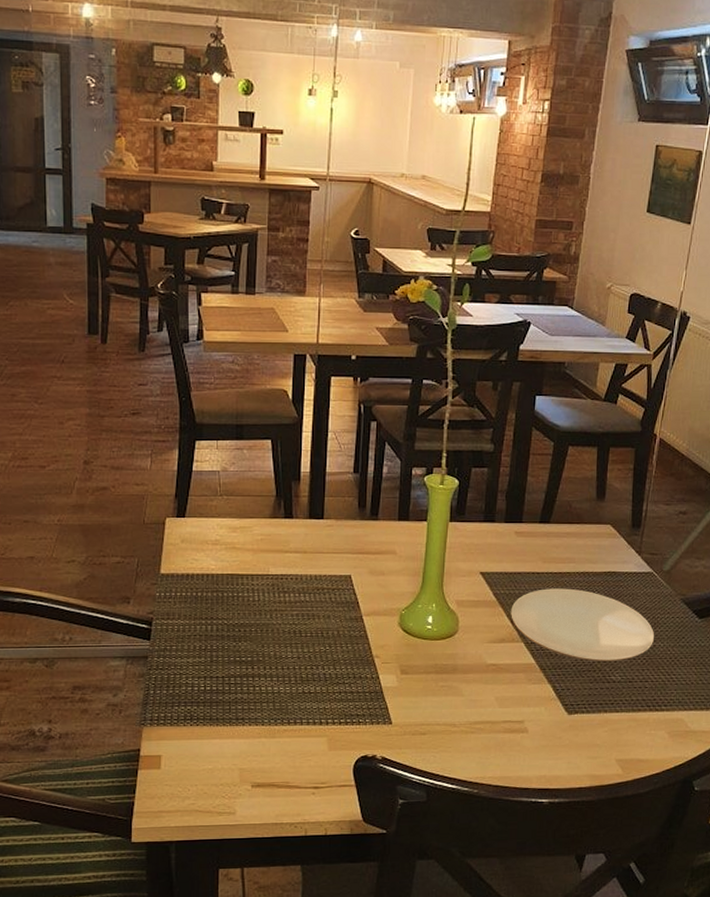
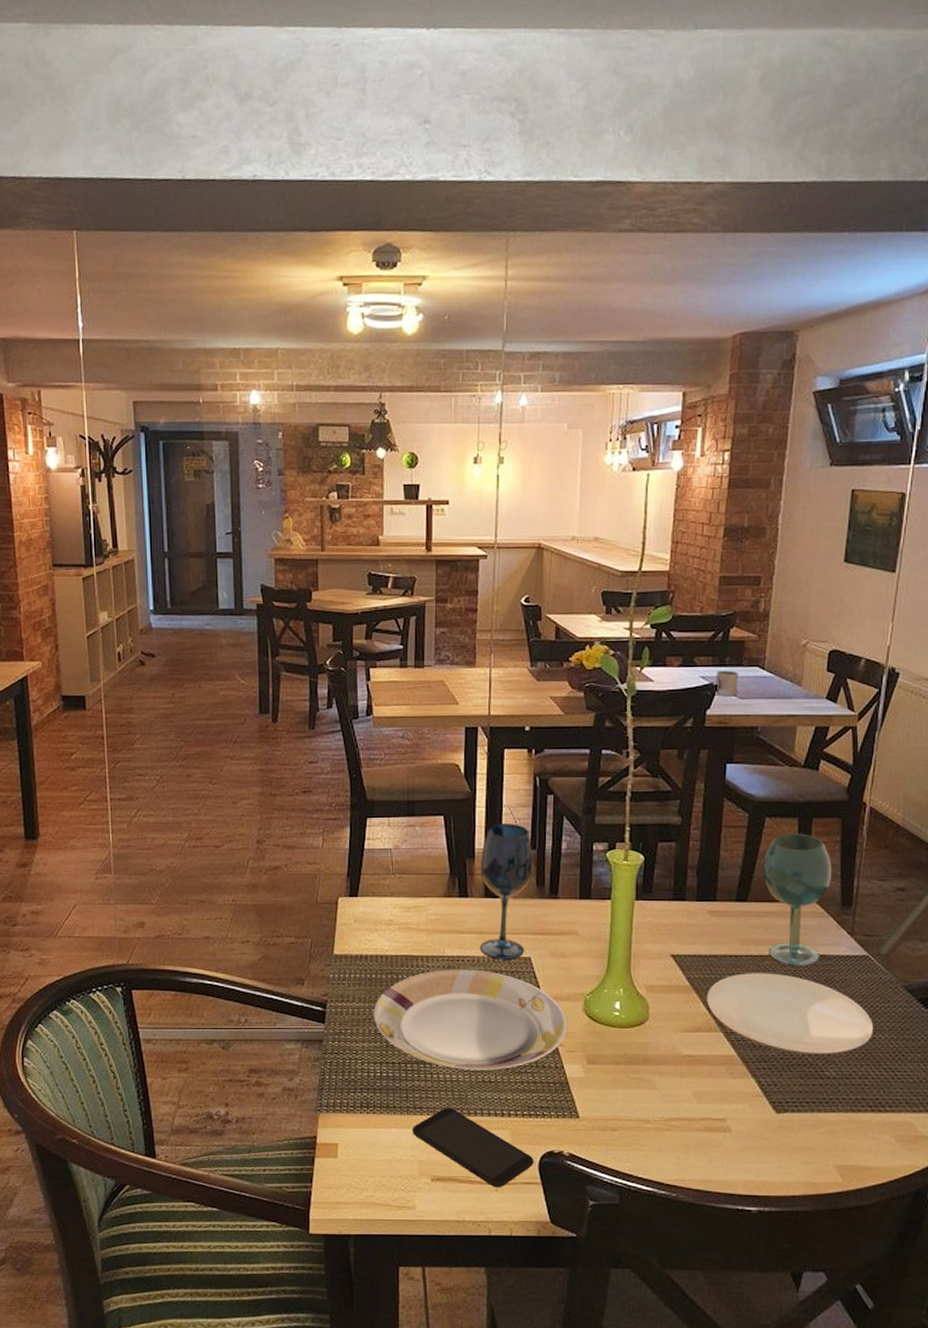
plate: none [199,587,384,683] -> present [374,969,567,1071]
mobile phone: none [235,718,349,792] -> present [412,1107,534,1188]
wineglass: none [303,448,355,578] -> present [480,824,532,960]
cup: none [527,308,550,333] -> present [714,670,738,697]
wine glass: none [564,461,625,582] -> present [763,833,832,966]

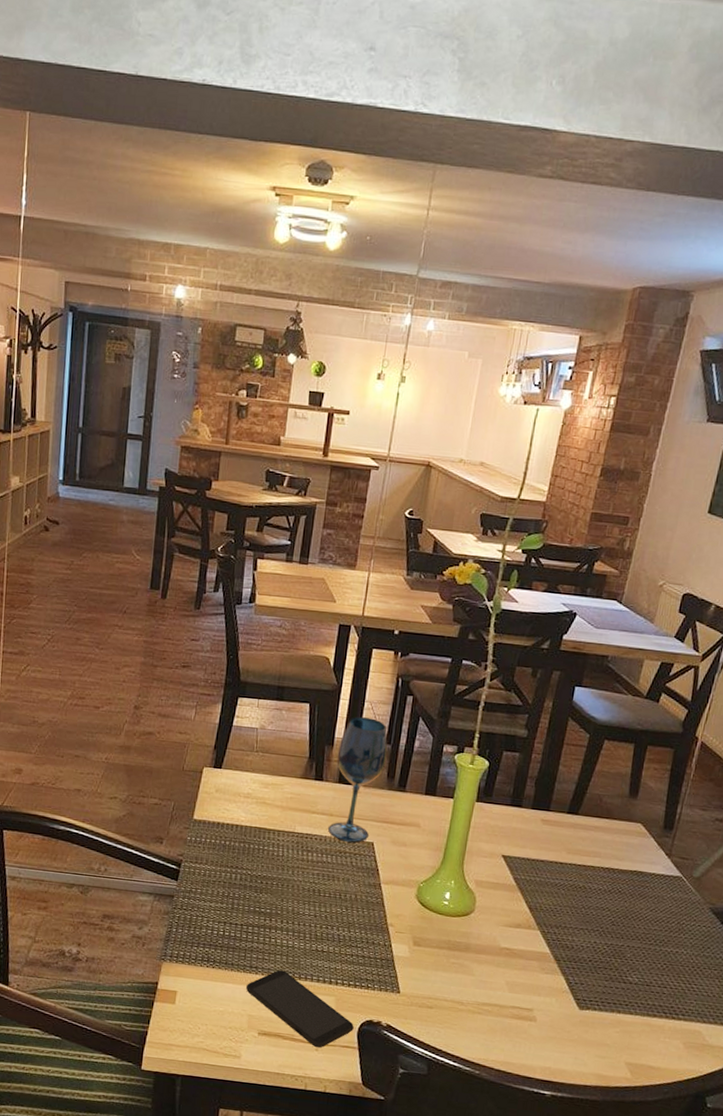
plate: present [374,969,567,1071] -> none [223,844,400,942]
plate: present [707,973,874,1056] -> none [529,879,678,963]
cup: present [714,670,738,697] -> none [572,599,597,626]
wine glass: present [763,833,832,966] -> none [591,756,660,879]

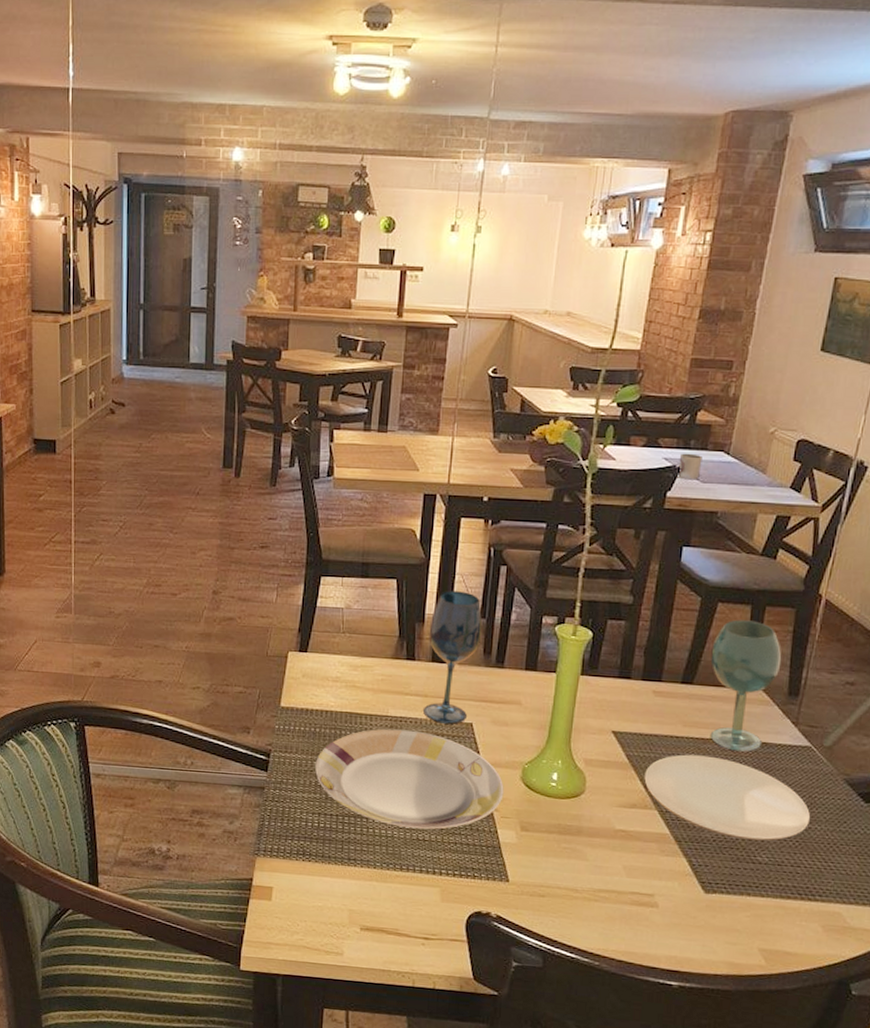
plate: none [223,844,400,942] -> present [315,728,504,830]
mobile phone: present [246,970,354,1048] -> none [345,861,462,943]
plate: none [529,879,678,963] -> present [644,754,811,842]
cup: none [572,599,597,626] -> present [676,453,702,480]
wine glass: none [591,756,660,879] -> present [710,620,782,752]

